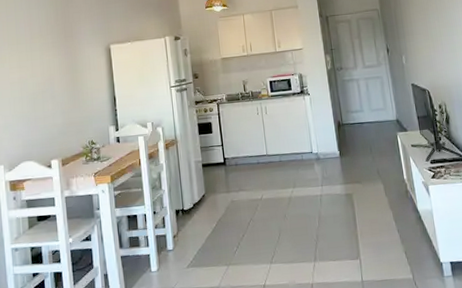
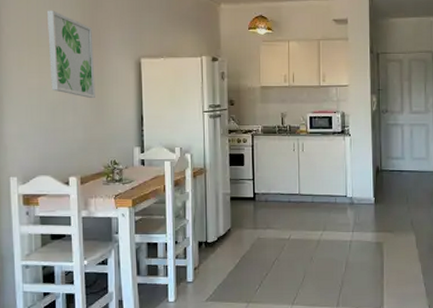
wall art: none [23,11,71,86] -> present [46,10,95,99]

